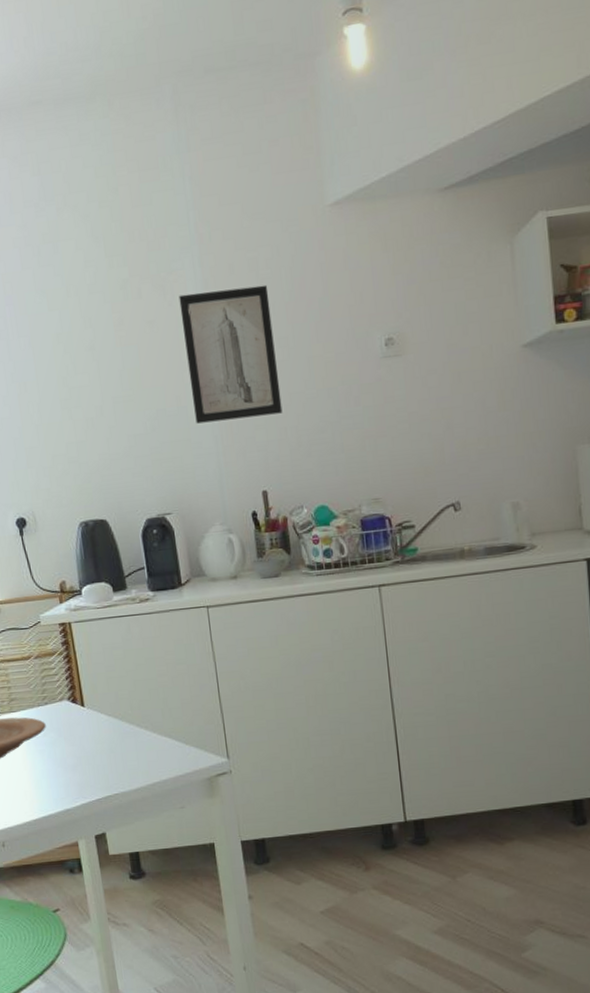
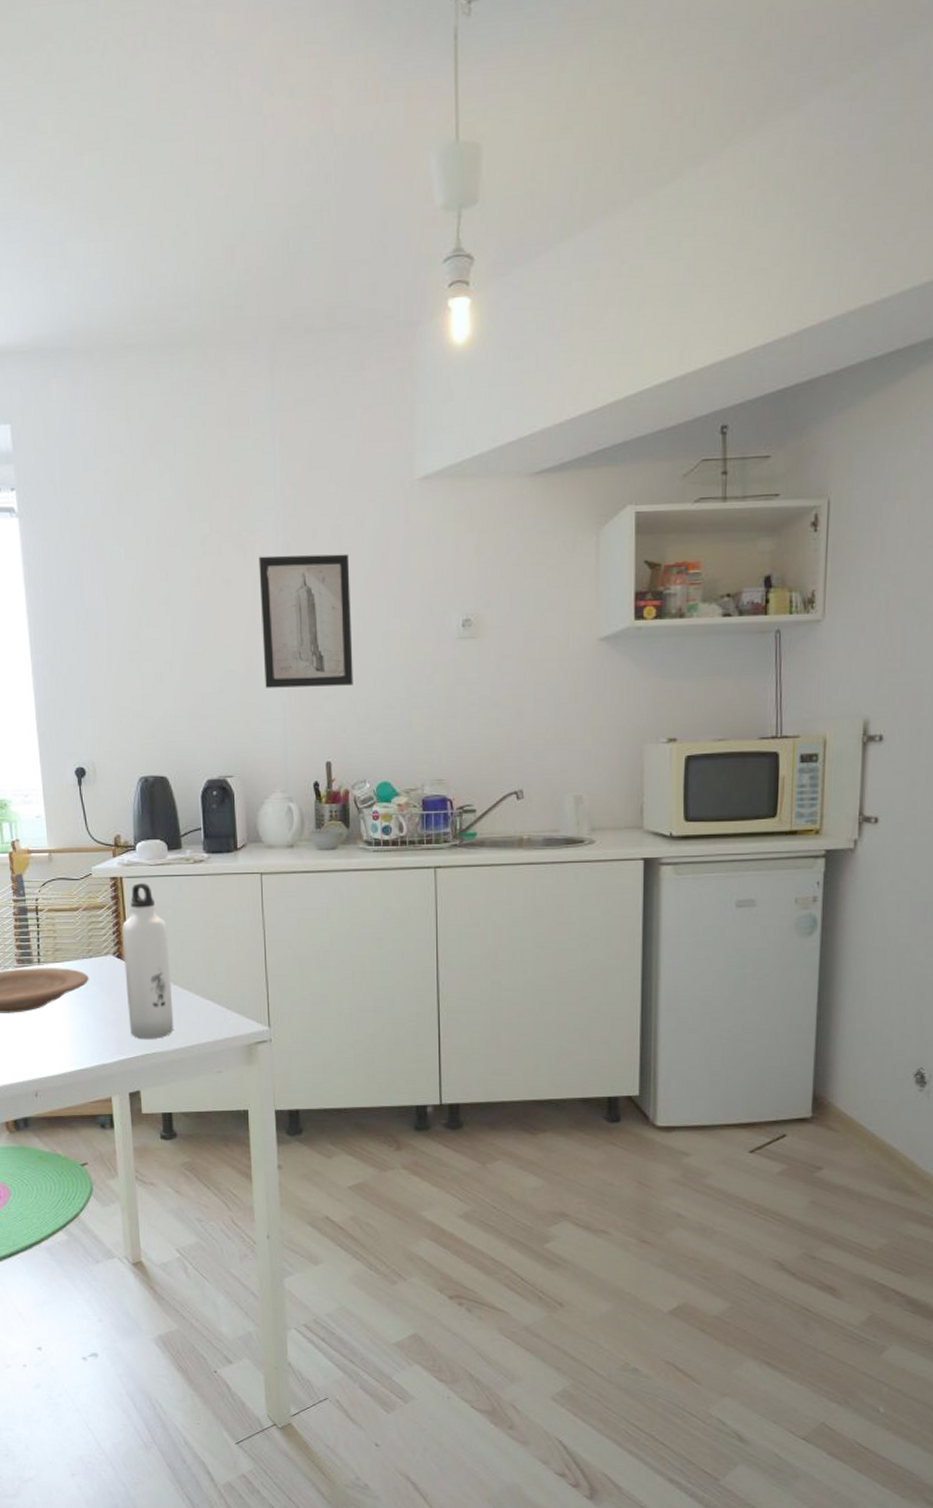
water bottle: none [74,626,134,782] -> present [121,883,174,1040]

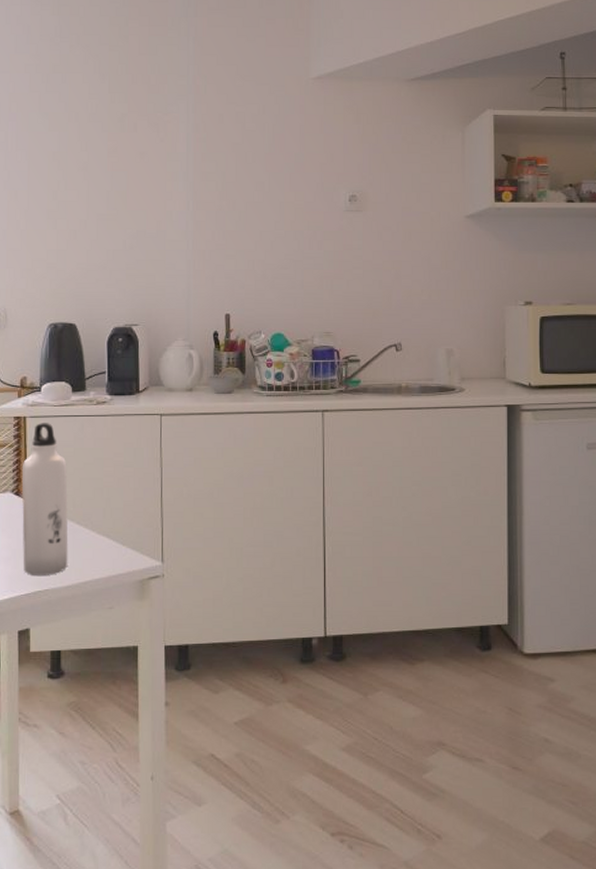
wall art: present [258,554,354,688] -> none [170,134,252,247]

